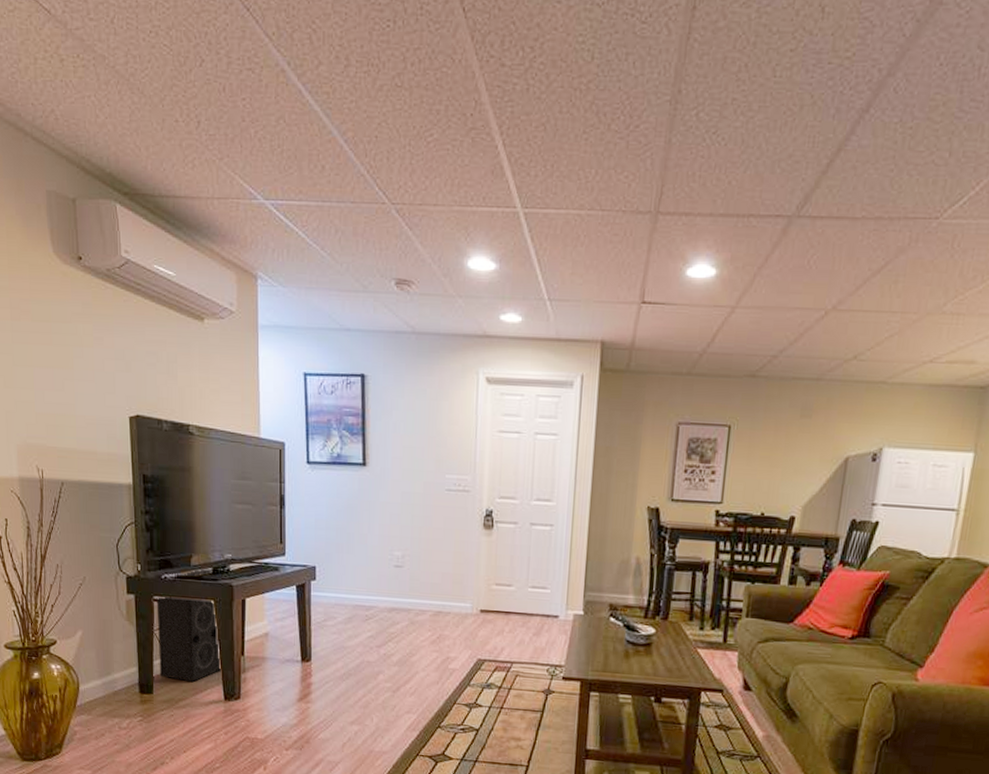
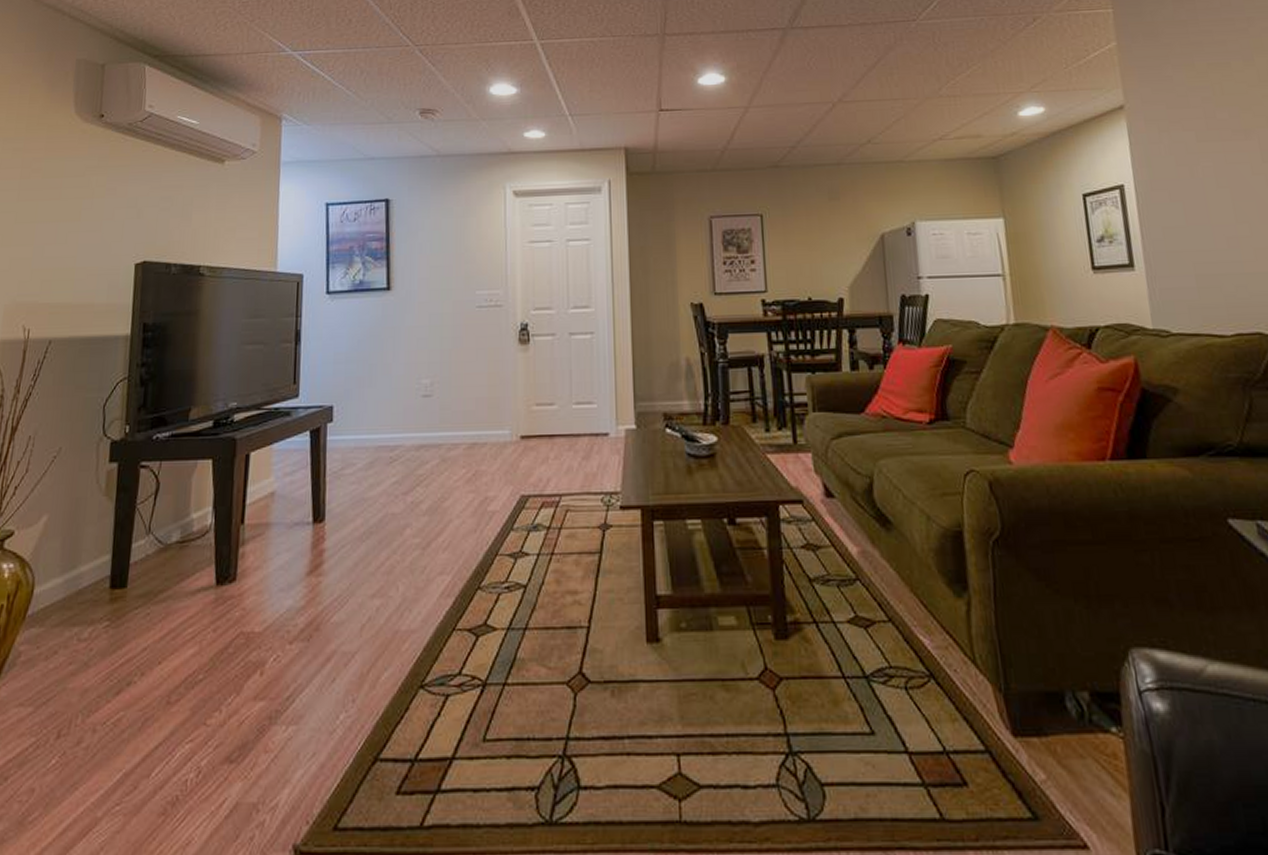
speaker: present [156,568,223,683] -> none [137,422,218,567]

